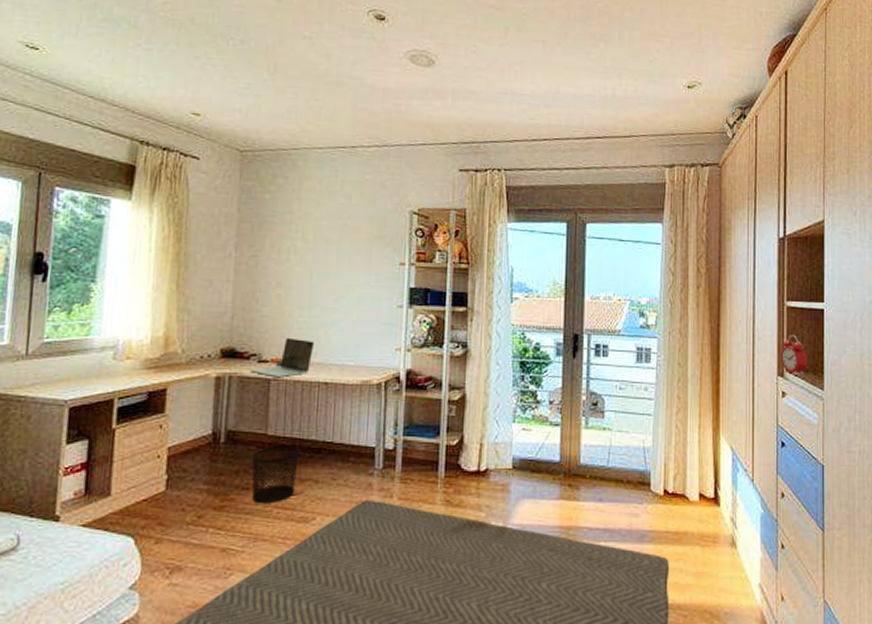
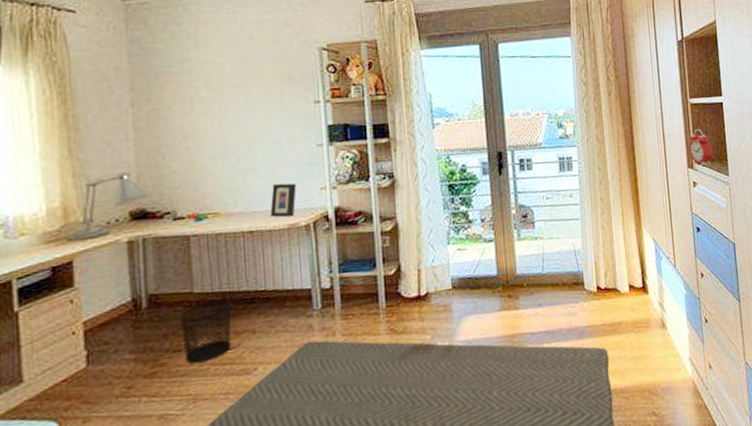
desk lamp: none [164,311,240,370] -> present [66,172,149,242]
laptop: present [250,337,315,378] -> none [165,190,234,234]
picture frame: none [345,339,373,374] -> present [270,183,297,218]

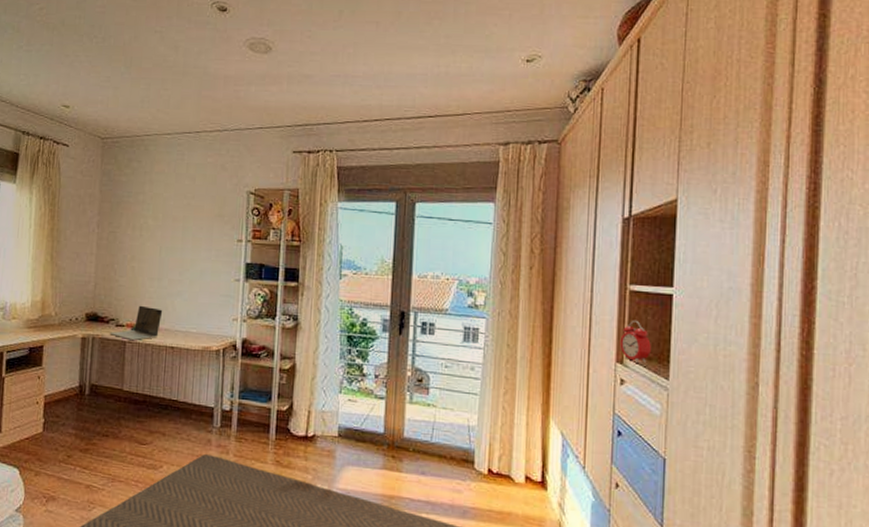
desk lamp: present [66,172,149,242] -> none [41,280,101,331]
laptop: none [165,190,234,234] -> present [109,305,163,341]
waste bin: present [179,299,232,364] -> none [110,400,150,450]
picture frame: present [270,183,297,218] -> none [189,309,213,341]

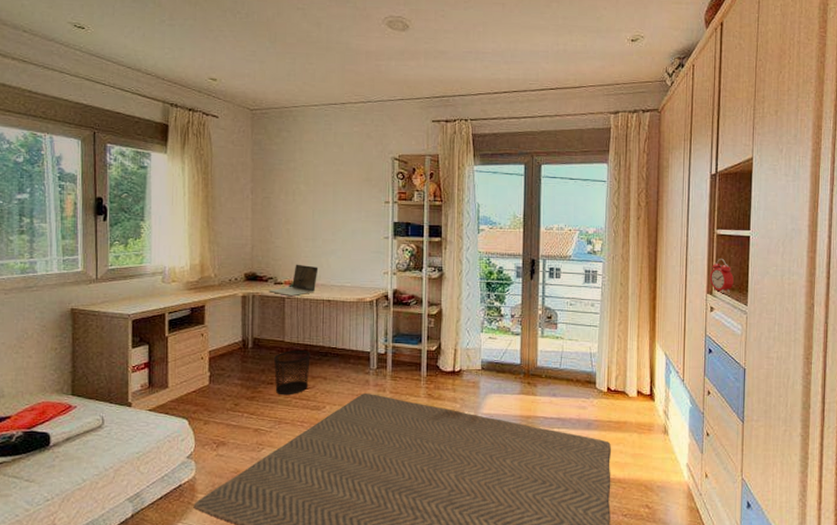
waste bin: none [110,400,150,450] -> present [273,349,311,396]

